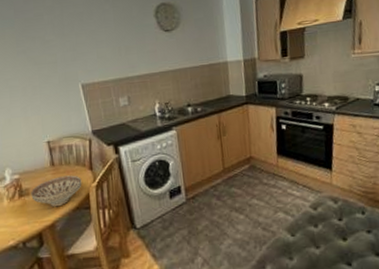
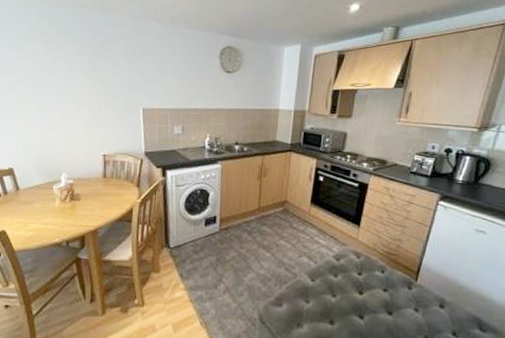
decorative bowl: present [31,175,82,207] -> none [81,188,128,215]

